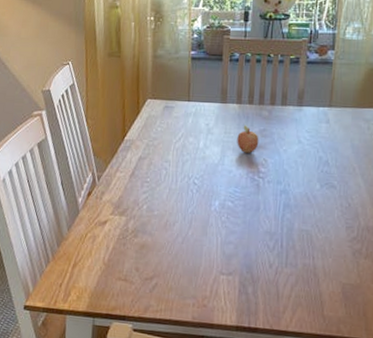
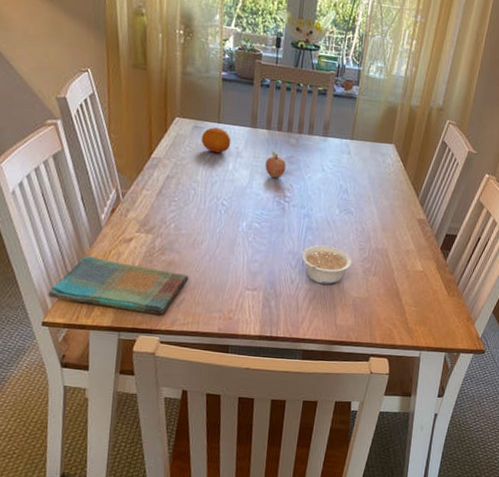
dish towel: none [29,239,162,301] -> present [47,255,189,316]
fruit: none [171,106,202,132] -> present [201,127,231,154]
legume: none [279,224,339,269] -> present [301,245,353,285]

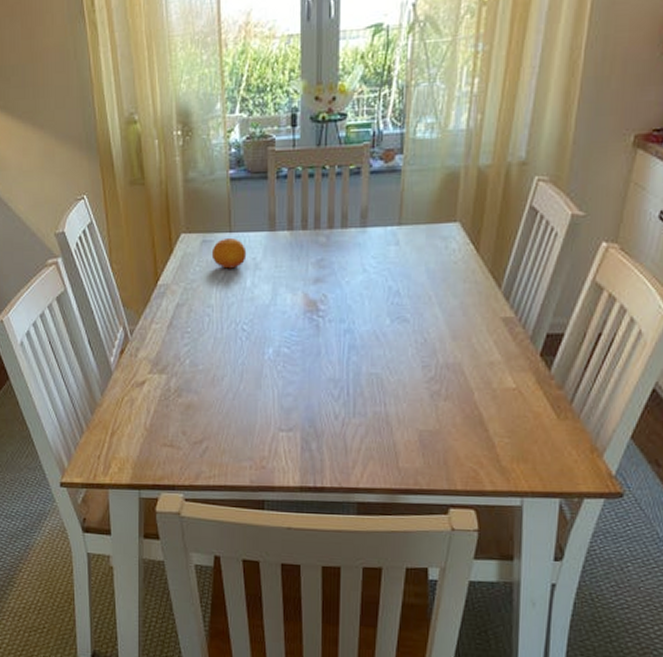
dish towel: present [47,255,189,316] -> none [62,405,212,468]
fruit: present [265,151,286,178] -> none [290,255,316,289]
legume: present [301,245,353,285] -> none [345,366,414,417]

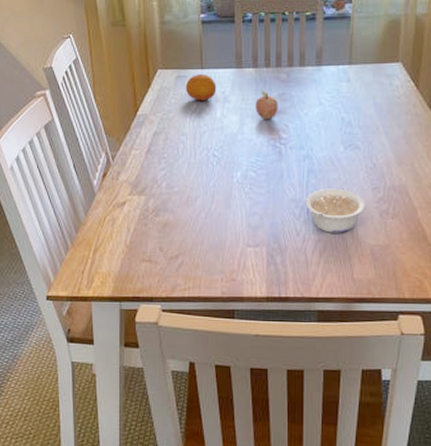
fruit: none [290,255,316,289] -> present [255,90,278,119]
legume: none [345,366,414,417] -> present [305,188,366,233]

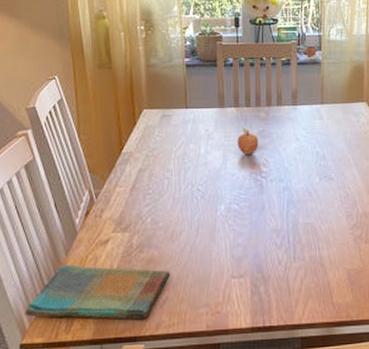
dish towel: none [49,224,186,282] -> present [24,264,171,320]
fruit: present [185,74,217,101] -> none [170,114,201,139]
legume: present [305,188,366,233] -> none [286,217,341,260]

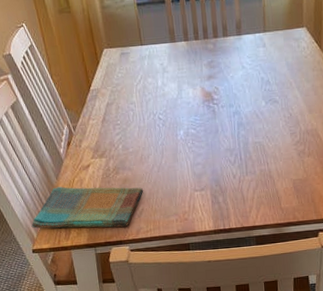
fruit: present [237,127,259,155] -> none [189,59,209,85]

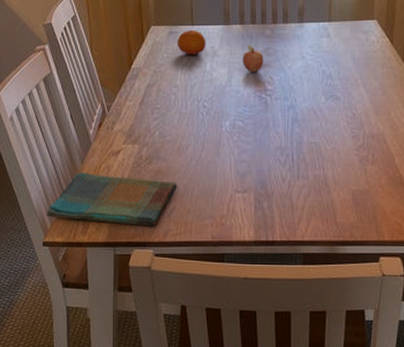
fruit: none [129,50,156,74] -> present [177,30,206,55]
fruit: none [189,59,209,85] -> present [243,45,264,72]

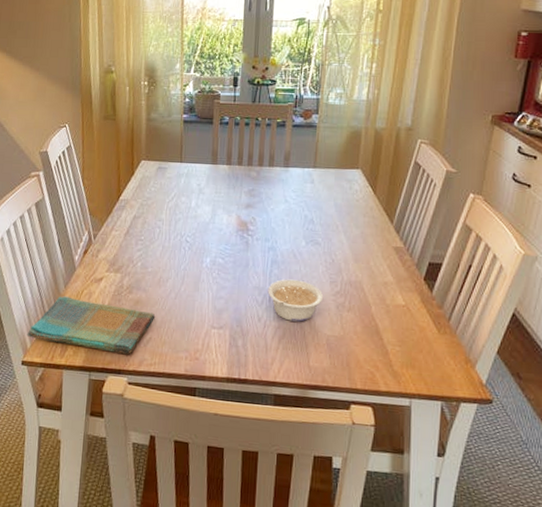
fruit: present [177,30,206,55] -> none [164,167,193,192]
fruit: present [243,45,264,72] -> none [227,185,248,212]
legume: none [290,137,347,179] -> present [267,279,324,322]

